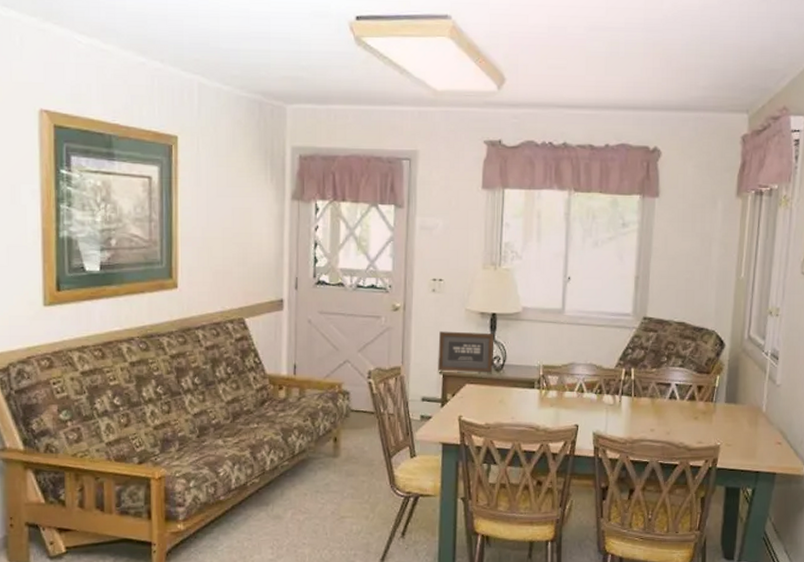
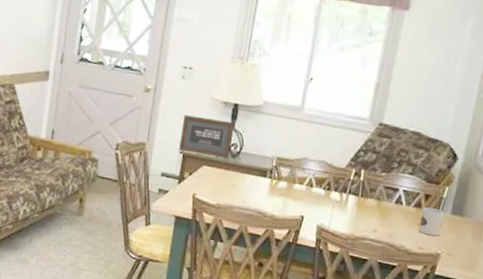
mug: none [695,398,718,428] -> present [418,207,444,236]

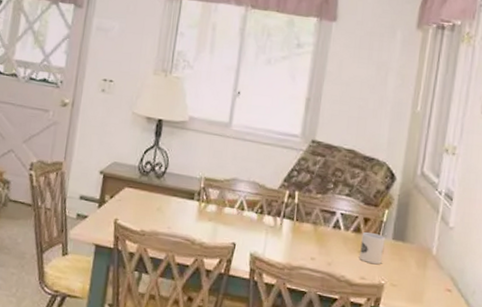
picture frame: present [179,115,235,158] -> none [99,131,159,179]

